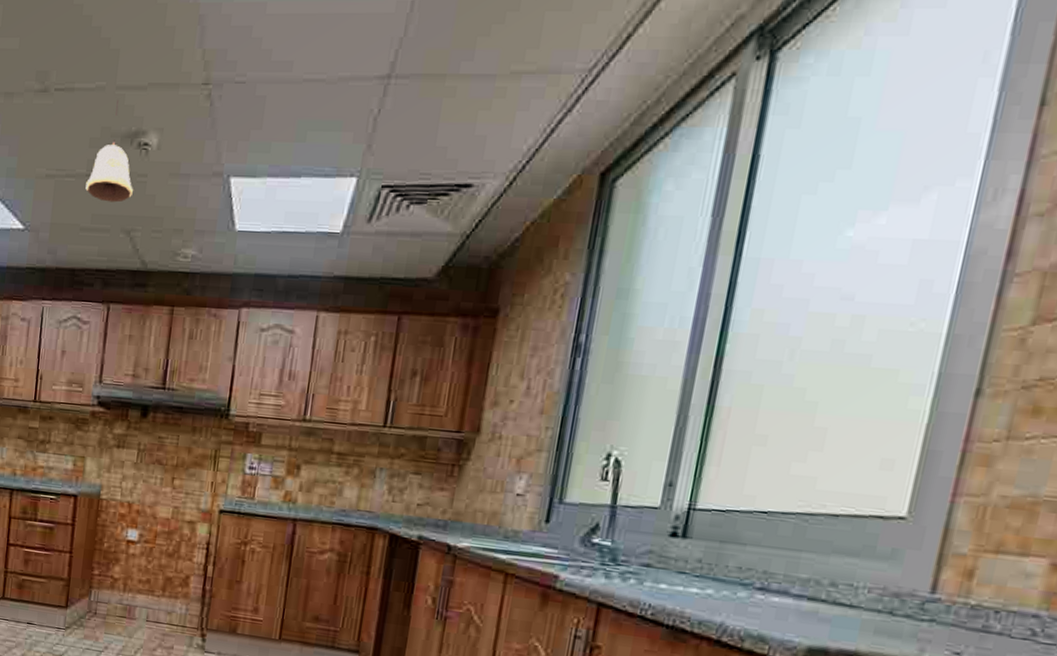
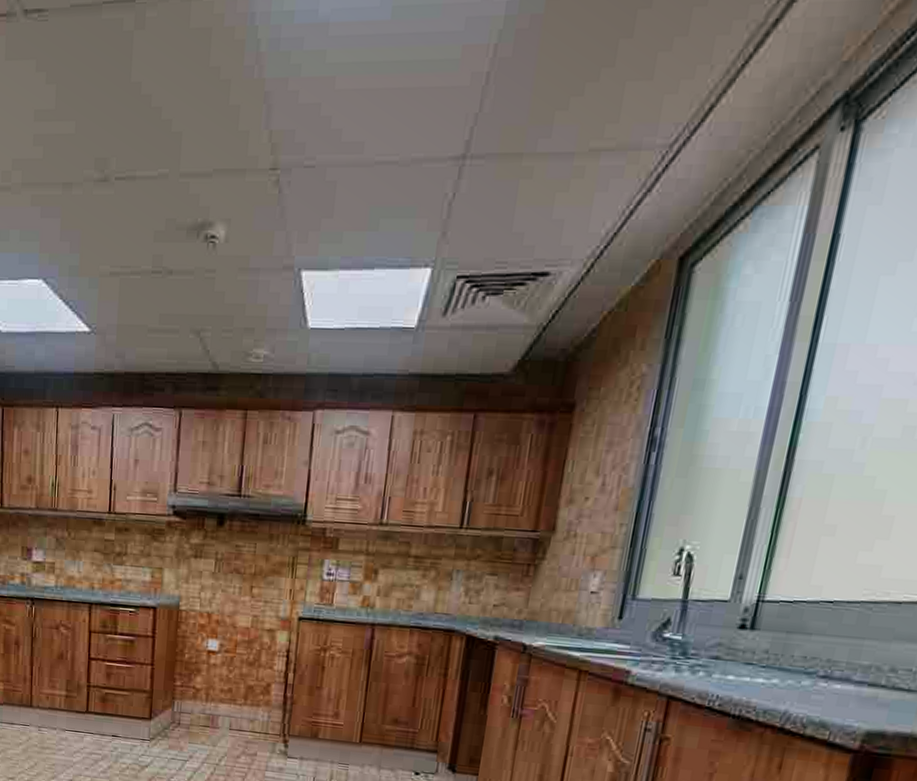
pendant light: present [85,99,133,203] -> none [152,188,201,301]

